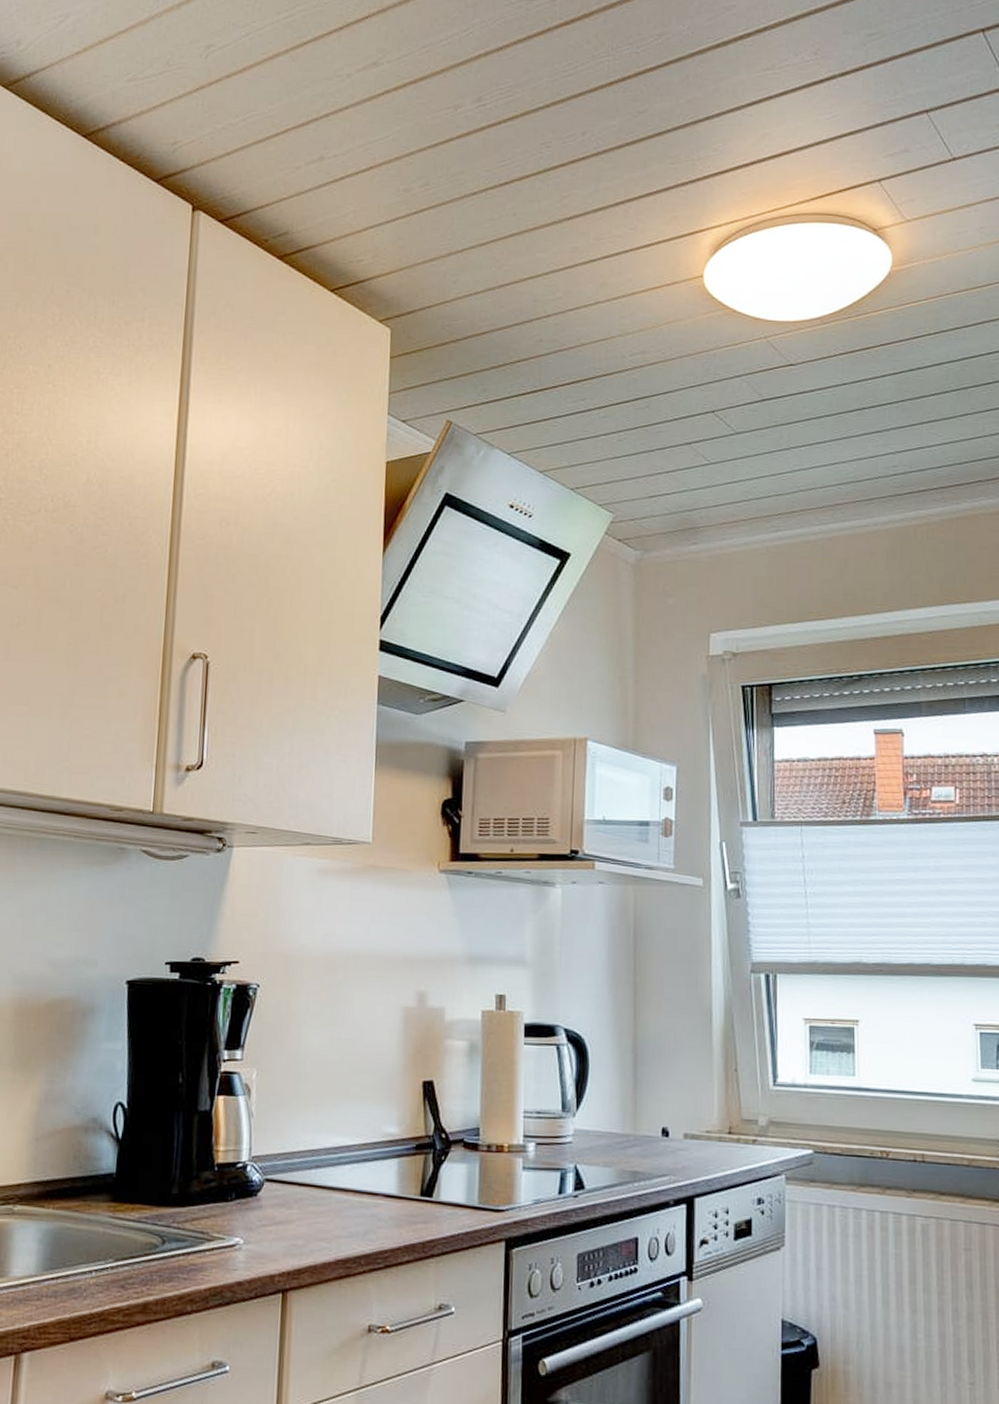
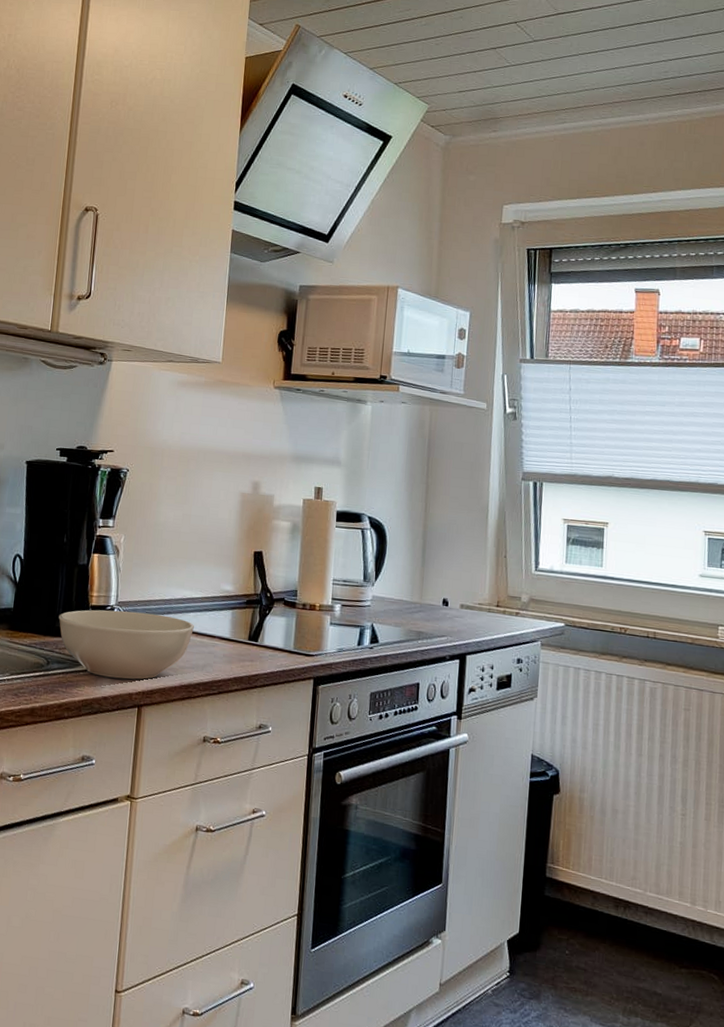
bowl: none [175,1167,351,1257] -> present [58,609,194,680]

